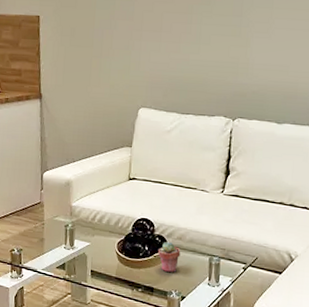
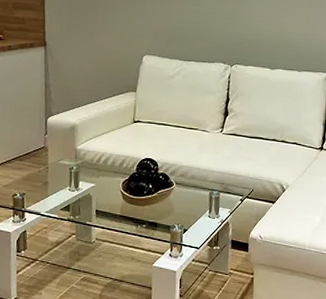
potted succulent: present [158,241,181,272] -> none [162,178,183,207]

